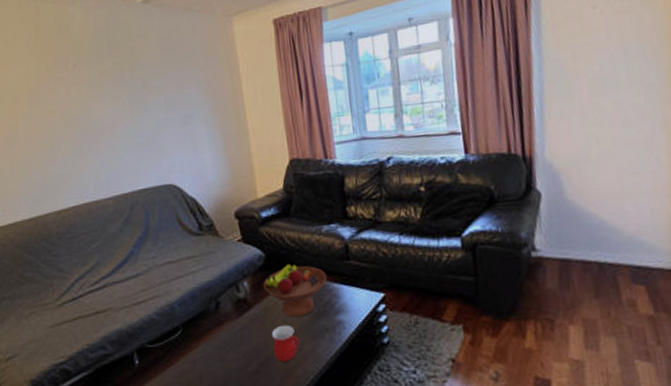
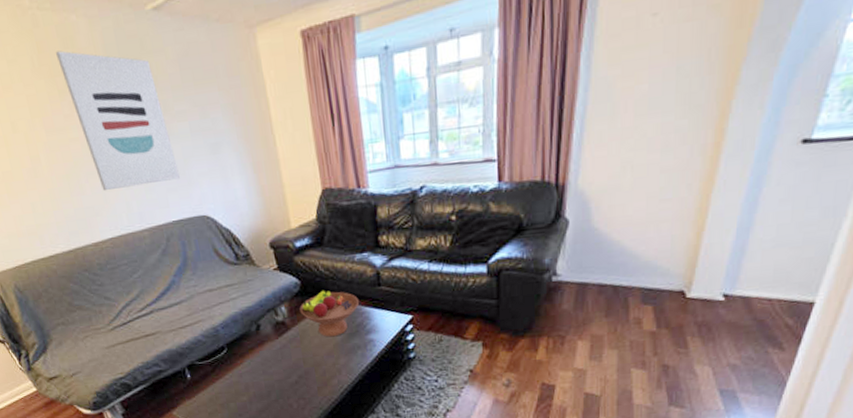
wall art: none [51,35,152,160] -> present [56,50,181,191]
mug: present [271,324,300,362] -> none [308,343,335,374]

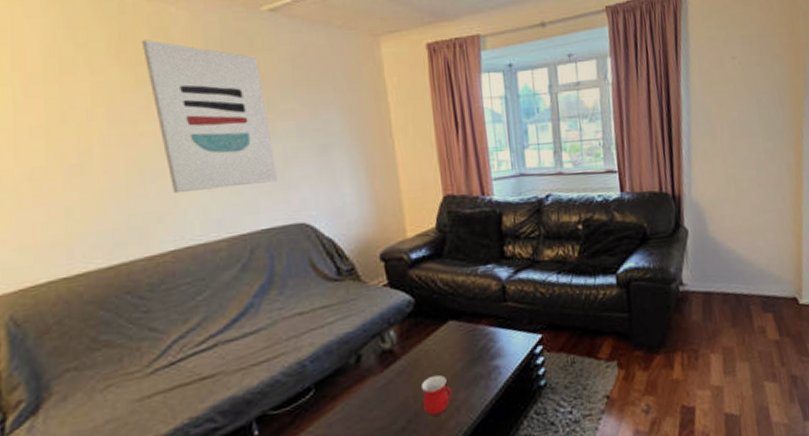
fruit bowl: present [299,290,360,337] -> none [412,309,483,367]
mug: none [308,343,335,374] -> present [420,375,453,416]

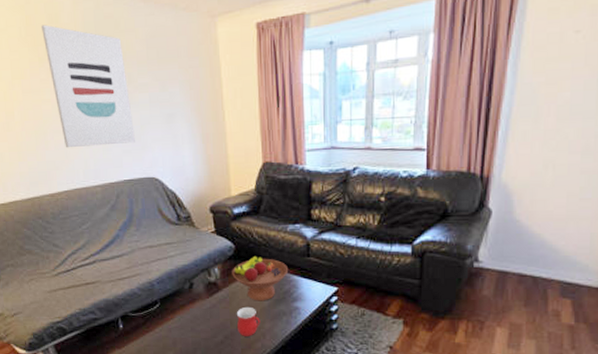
fruit bowl: none [412,309,483,367] -> present [232,257,289,301]

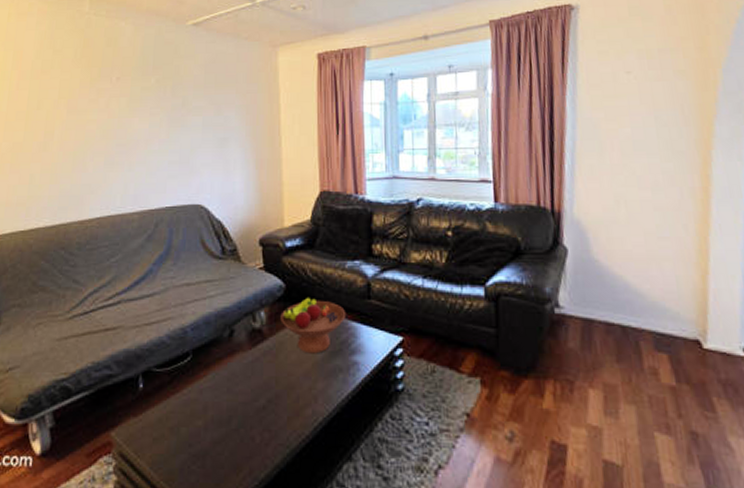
wall art: present [42,24,136,148] -> none [98,47,184,171]
mug: present [236,306,260,336] -> none [283,360,312,400]

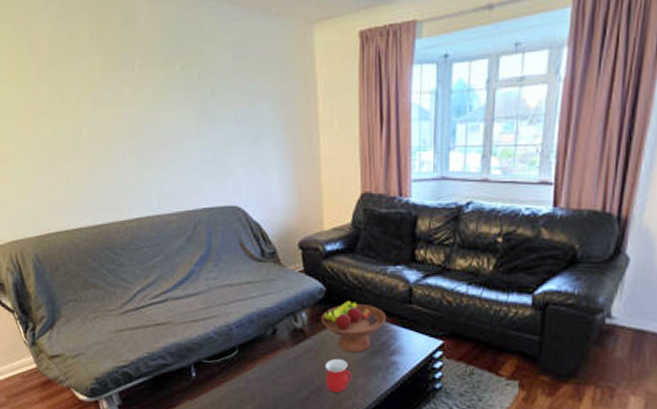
mug: none [283,360,312,400] -> present [324,358,352,393]

